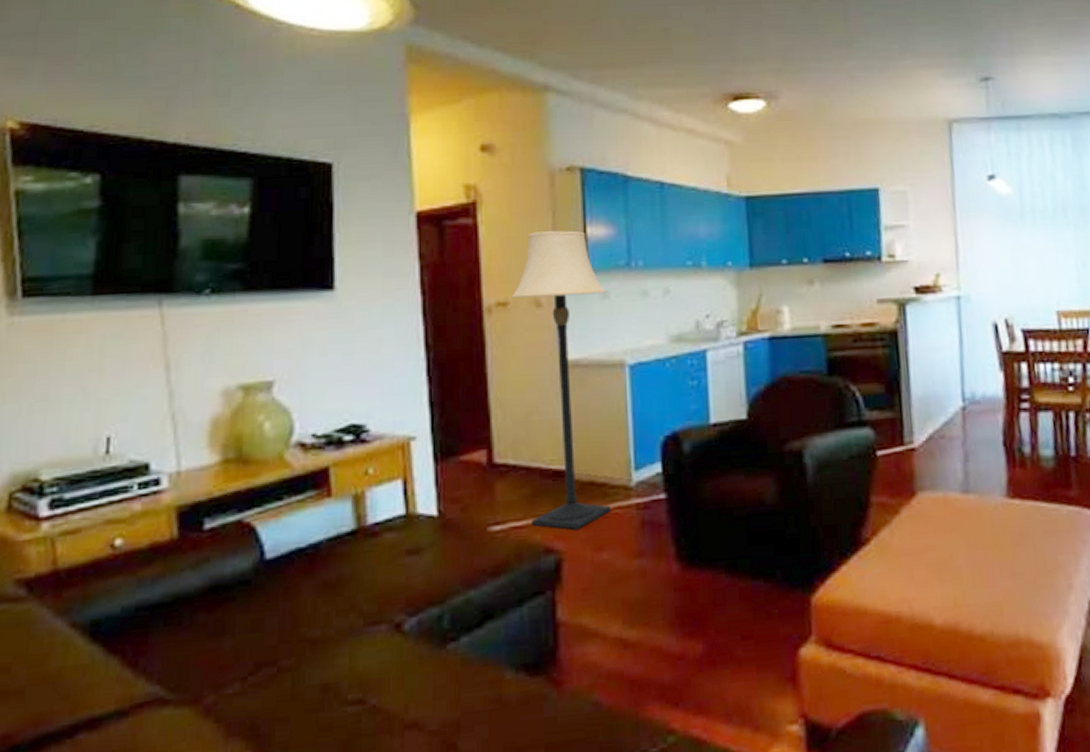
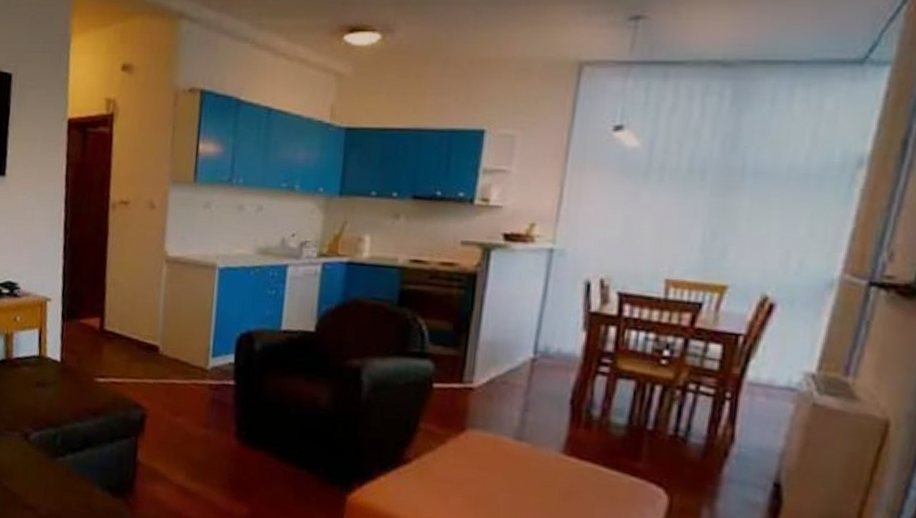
lamp: present [510,230,612,530] -> none [127,144,210,395]

